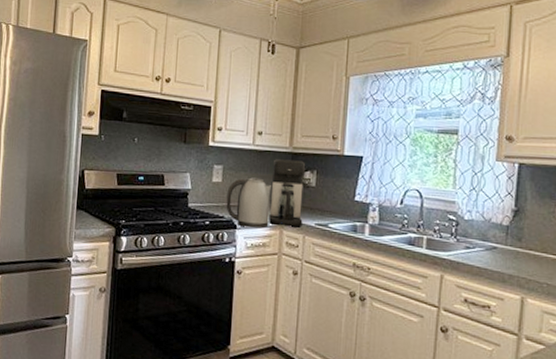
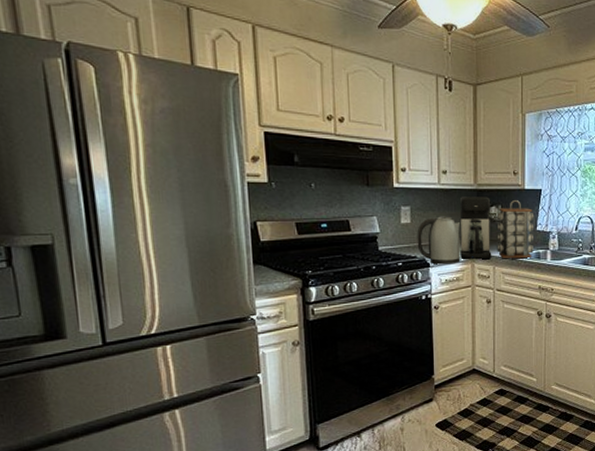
spice rack: none [308,166,353,231] -> present [496,200,534,259]

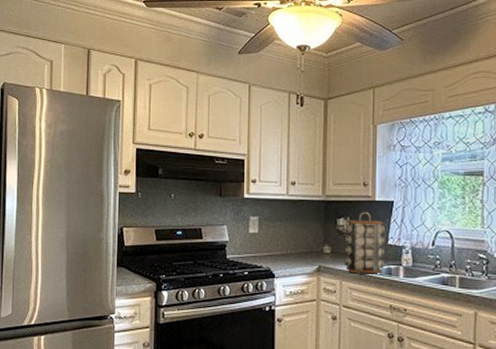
kettle: present [417,216,461,265] -> none [263,227,308,276]
coffee maker: present [459,197,492,260] -> none [306,208,339,273]

